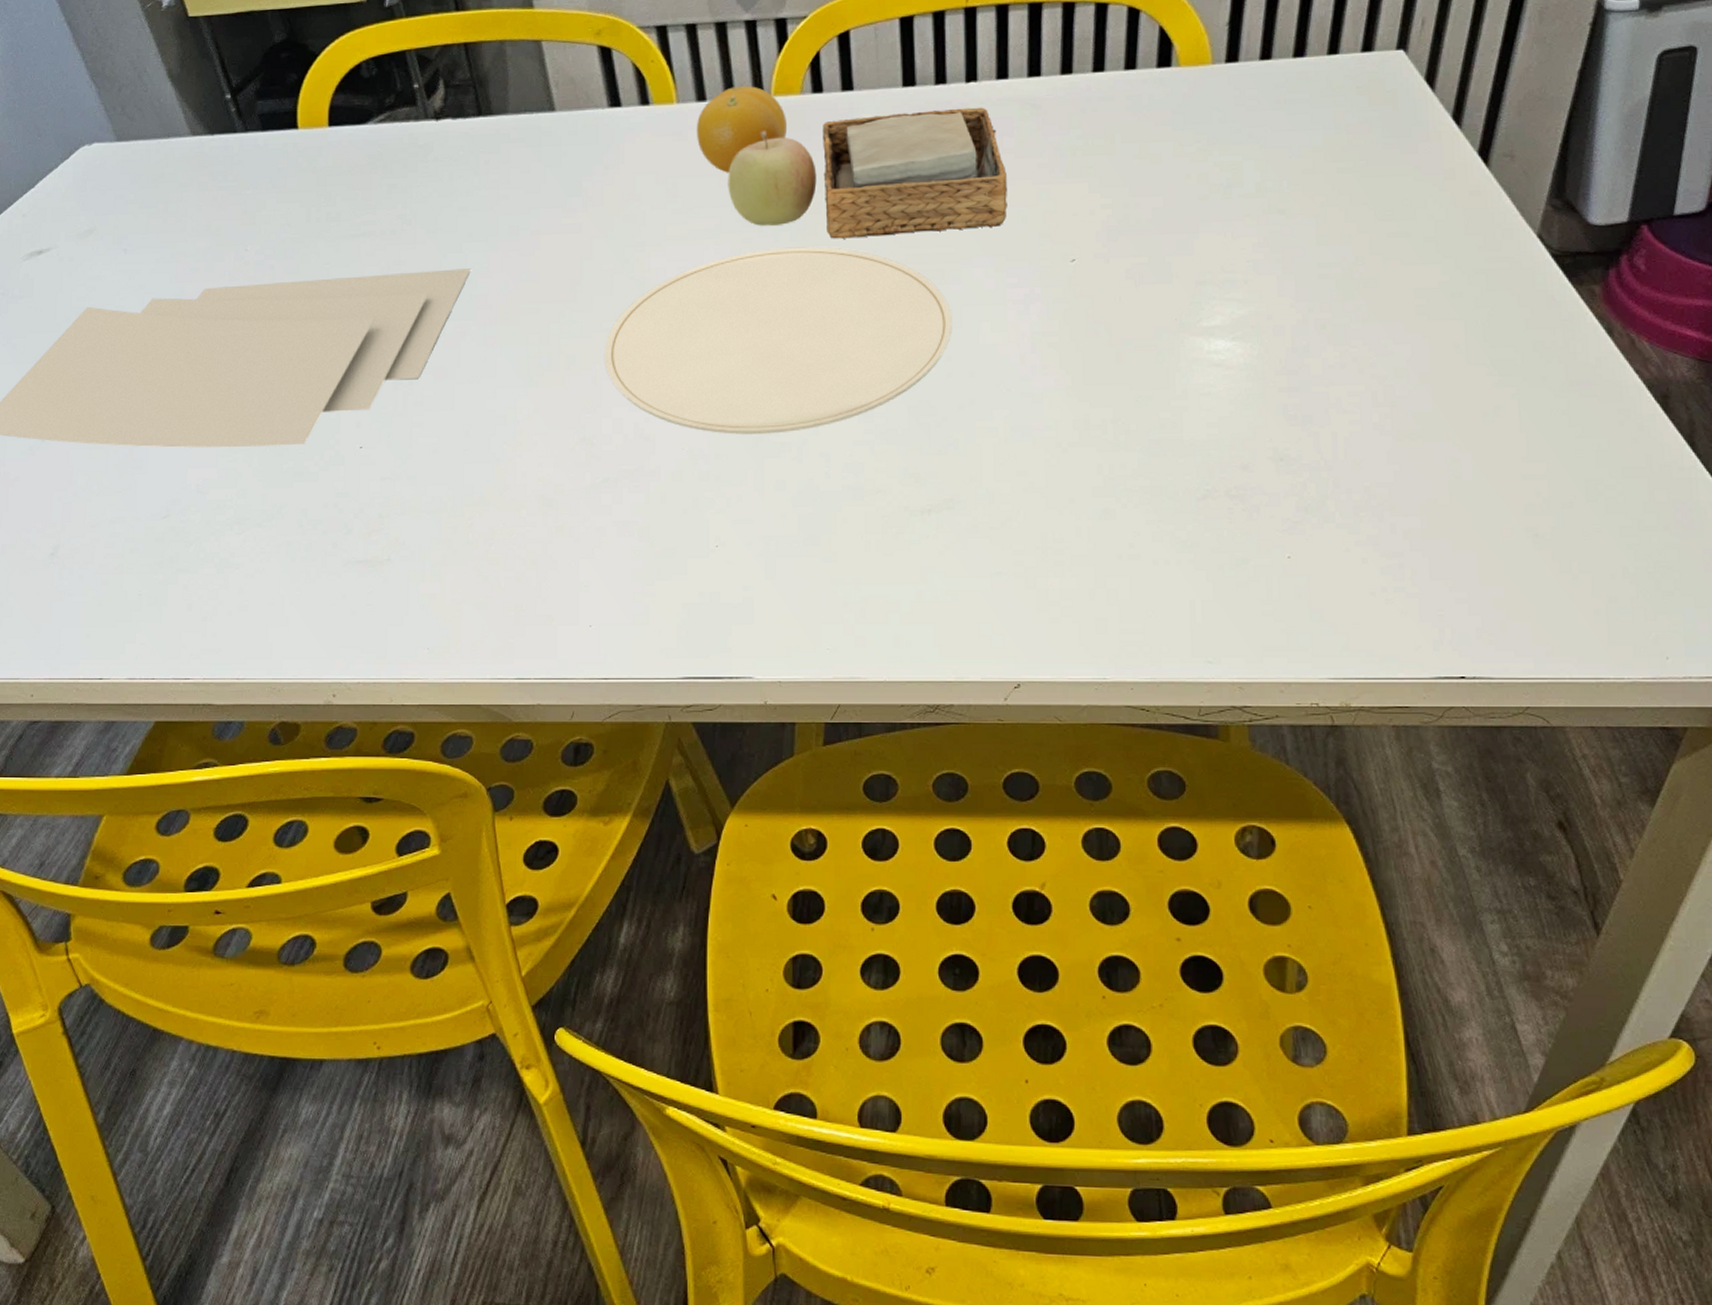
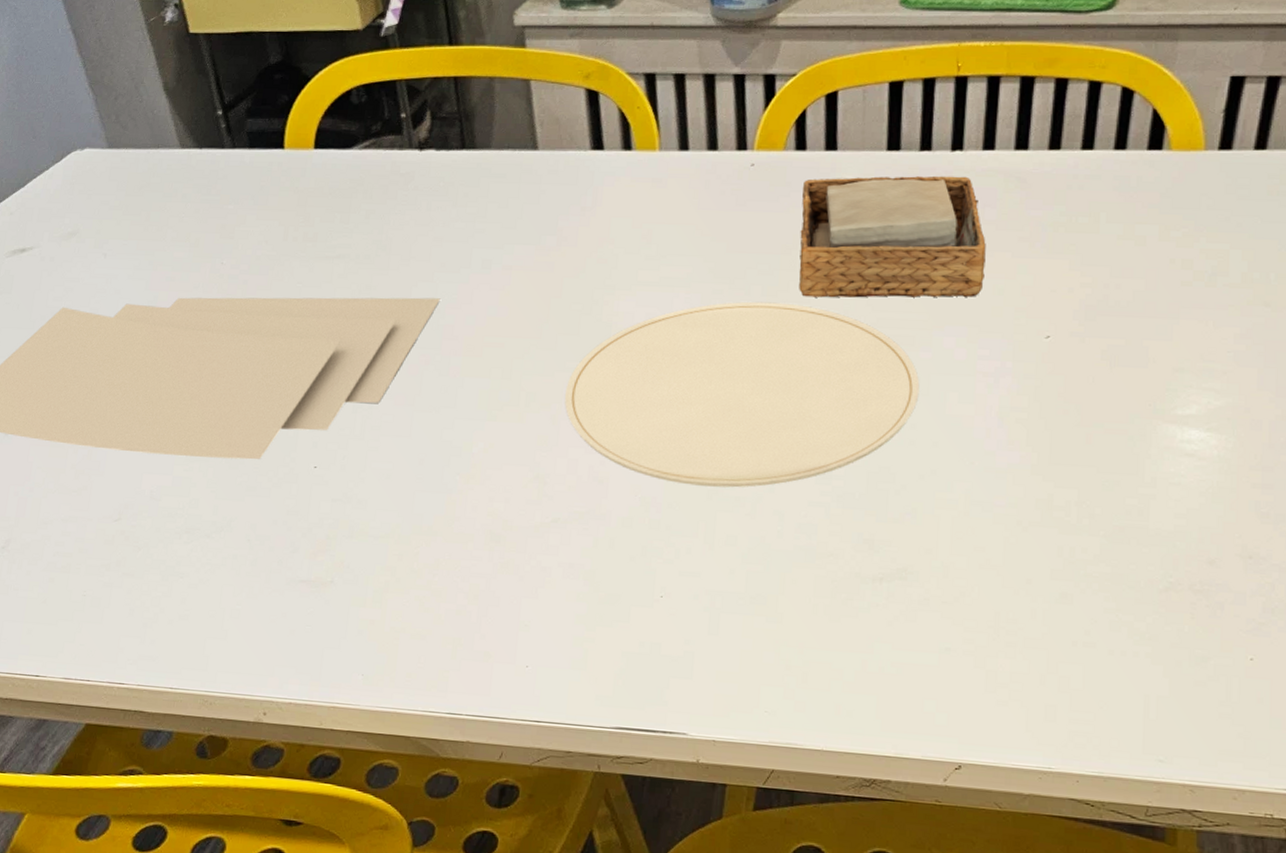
fruit: present [696,85,787,173] -> none [676,137,768,223]
fruit: present [728,131,817,226] -> none [703,184,794,279]

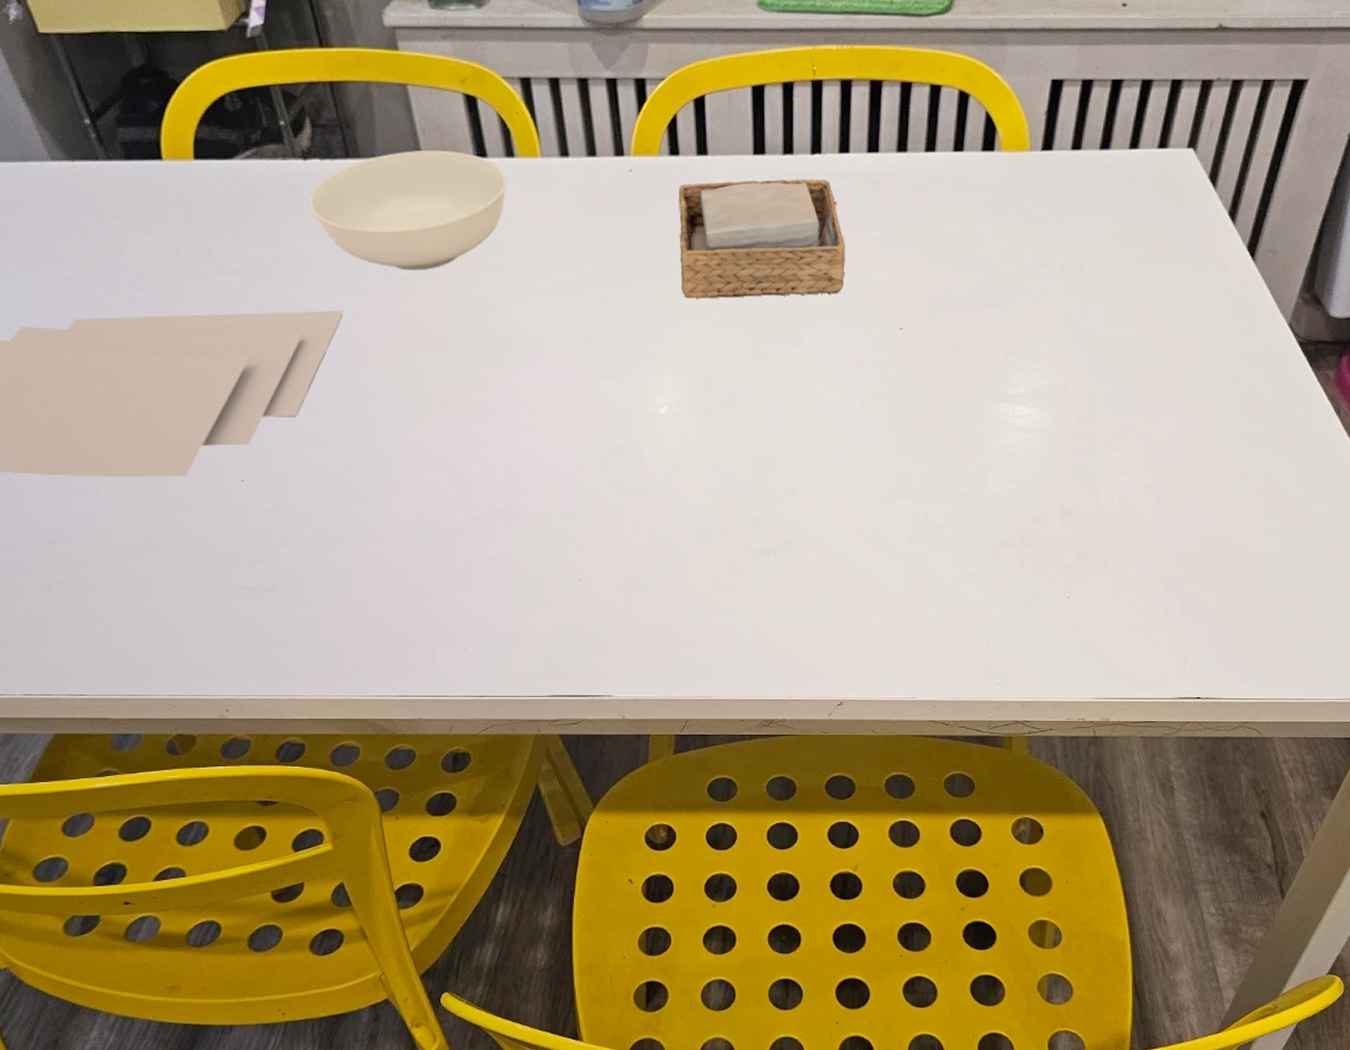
bowl: none [419,142,622,261] -> present [309,150,507,271]
plate: present [564,301,920,488] -> none [474,304,793,479]

